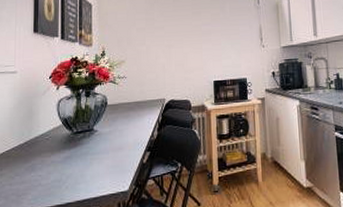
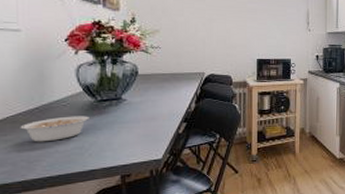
legume: none [12,146,75,176] -> present [20,114,100,142]

